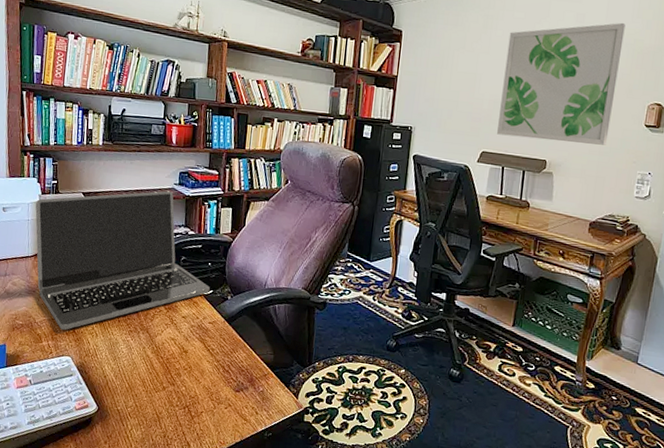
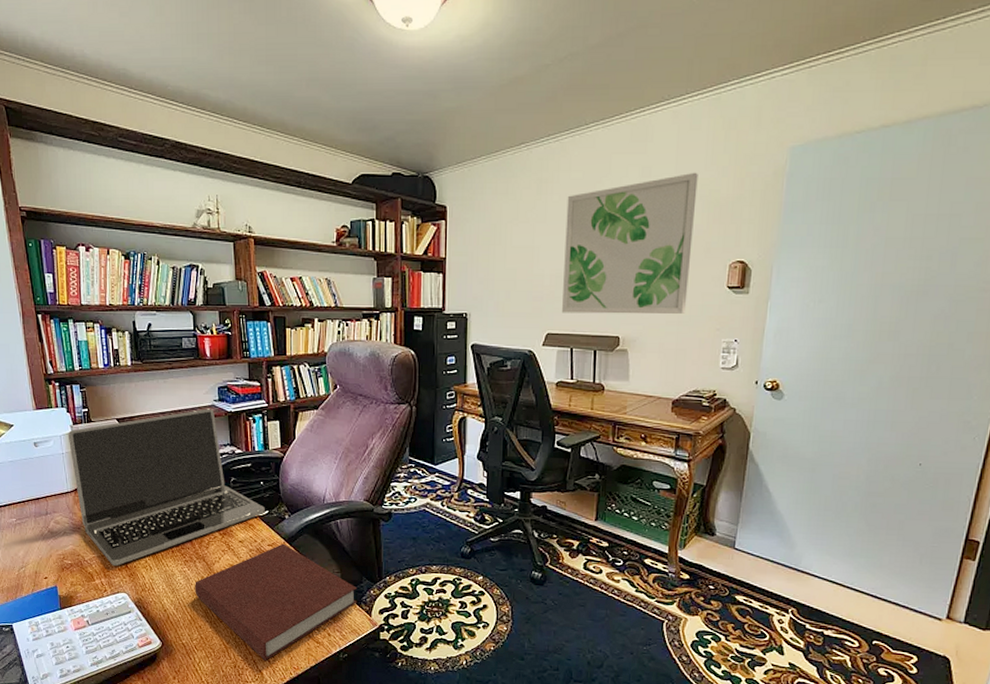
notebook: none [135,322,288,434] -> present [195,543,358,661]

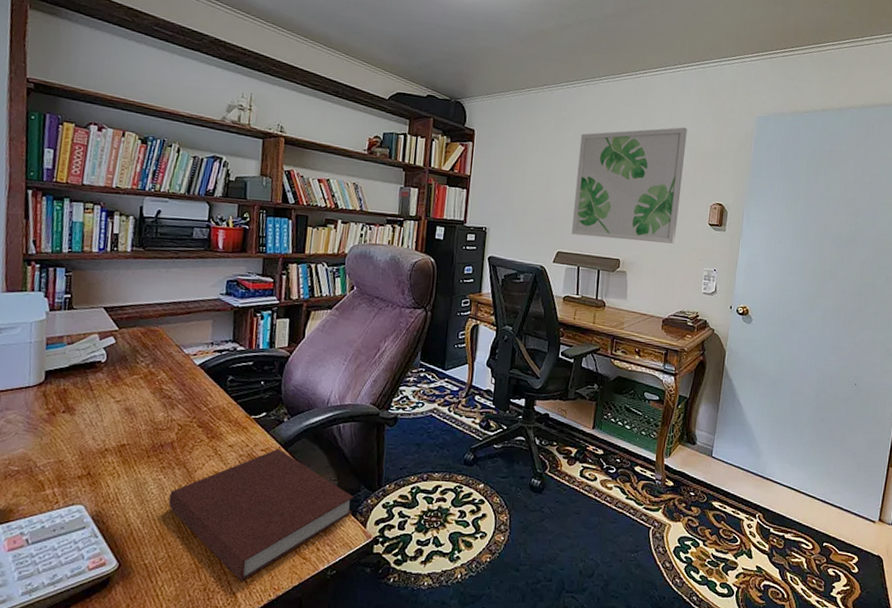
laptop: present [67,409,265,566] -> none [40,302,263,473]

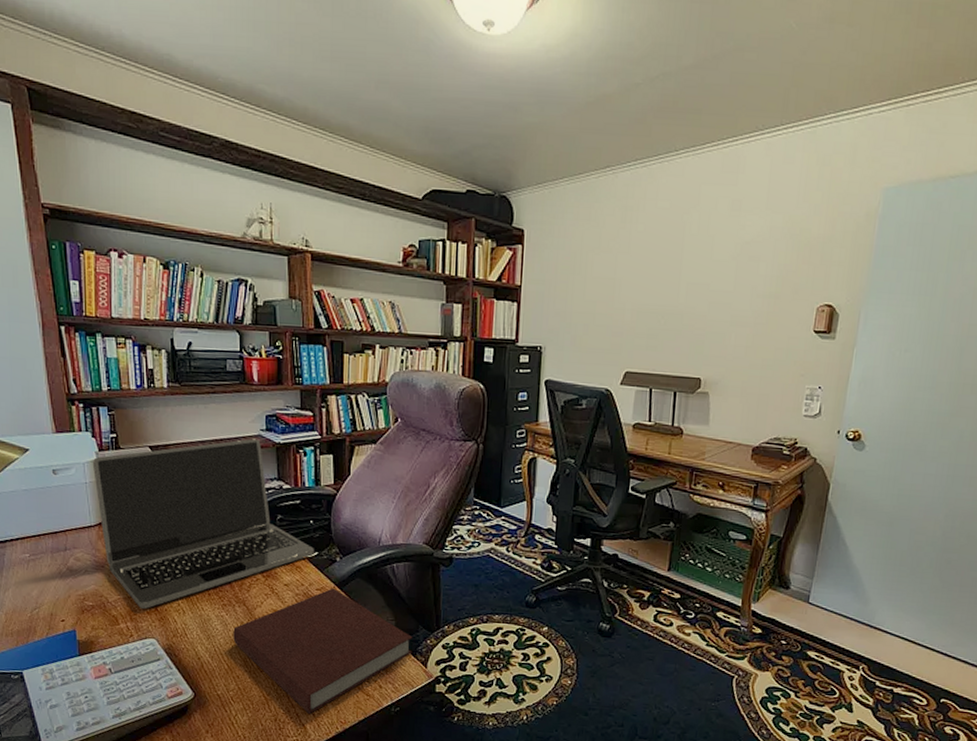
laptop: none [40,302,263,473] -> present [92,439,314,609]
wall art: present [572,127,687,244] -> none [642,208,790,357]

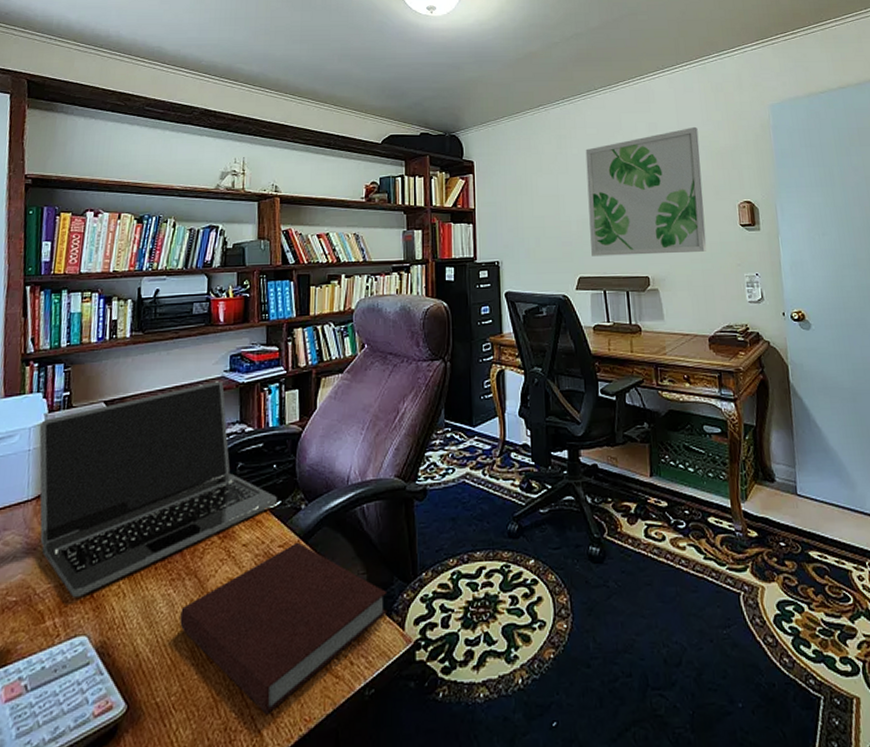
wall art: none [642,208,790,357] -> present [585,126,707,257]

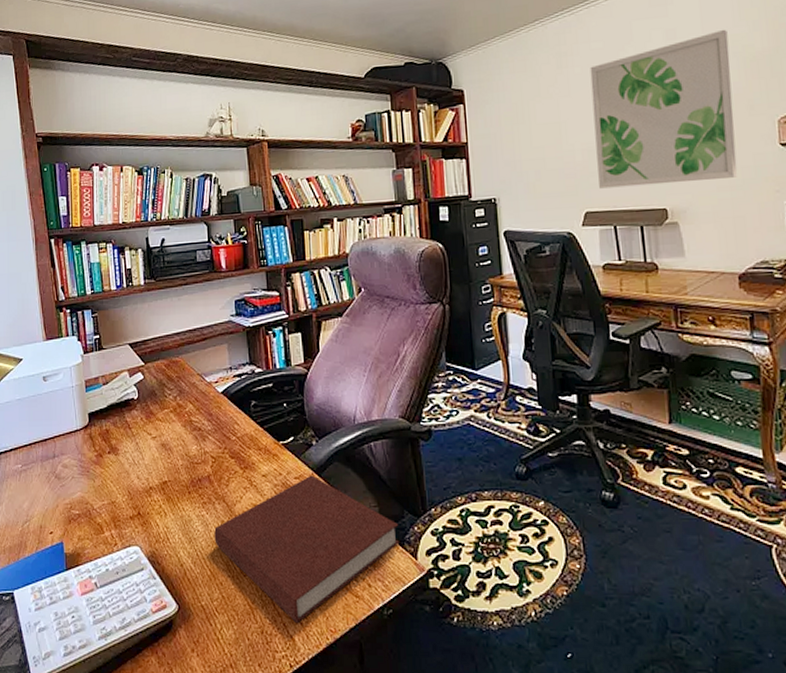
laptop: present [39,381,277,597] -> none [78,325,290,513]

